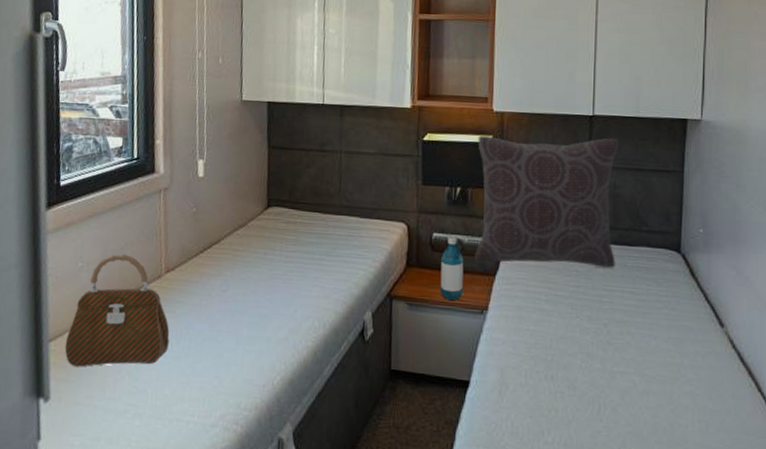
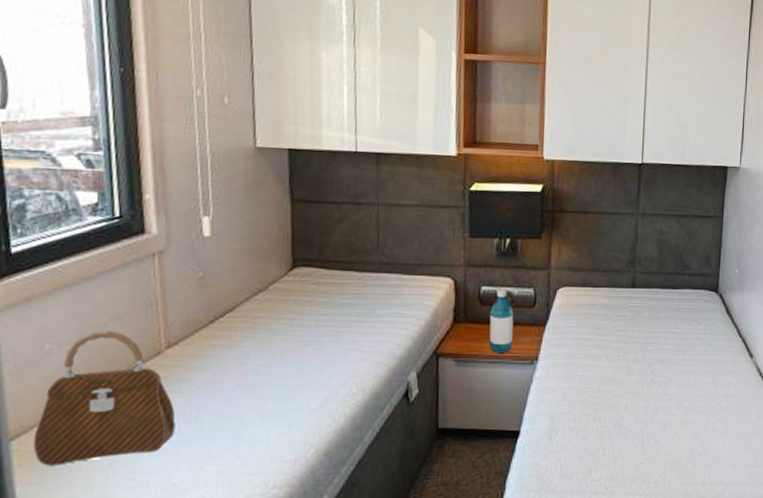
pillow: present [475,136,620,268] -> none [525,185,666,313]

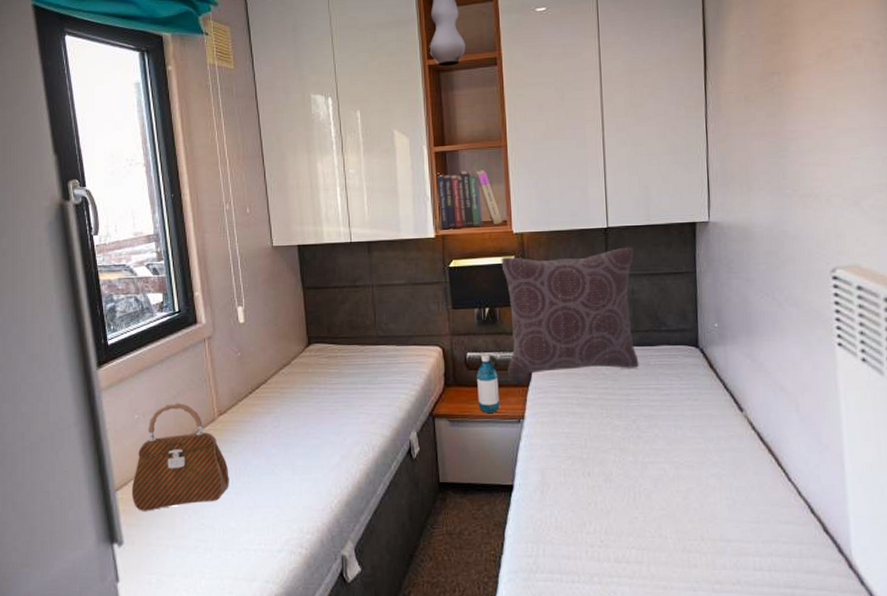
books: none [458,83,534,149] -> present [435,169,503,230]
pillow: none [525,185,666,313] -> present [501,248,639,376]

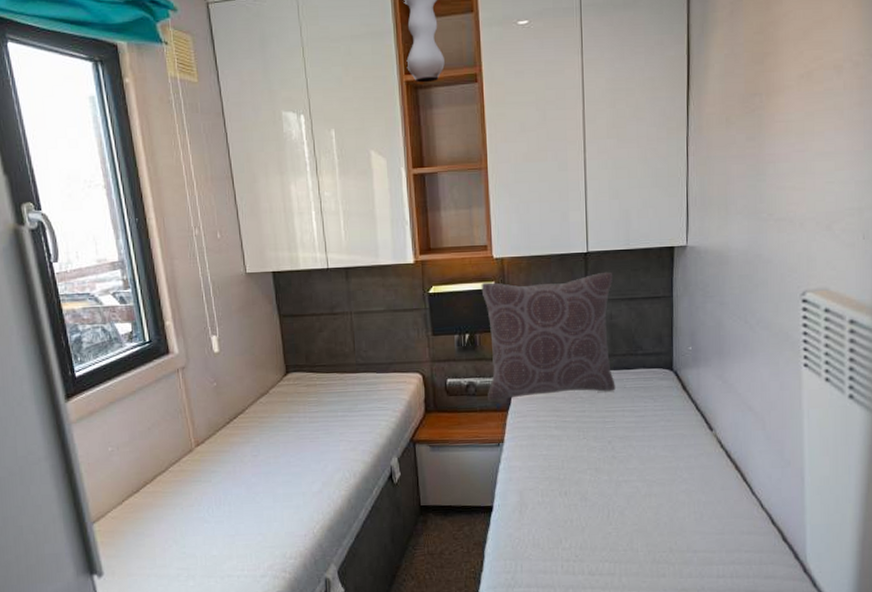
handbag: present [131,402,229,511] -> none [108,434,210,543]
books: present [435,169,503,230] -> none [413,192,483,256]
water bottle: present [476,355,501,414] -> none [456,381,480,438]

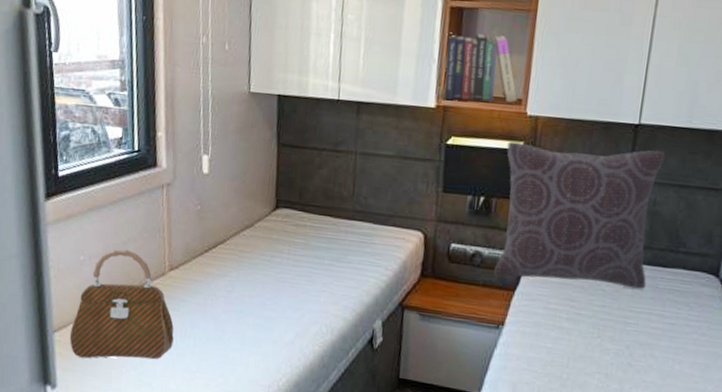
handbag: none [108,434,210,543] -> present [69,249,174,360]
books: none [413,192,483,256] -> present [438,32,518,104]

